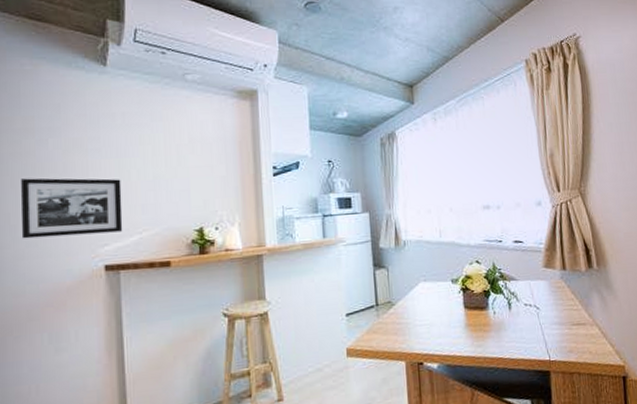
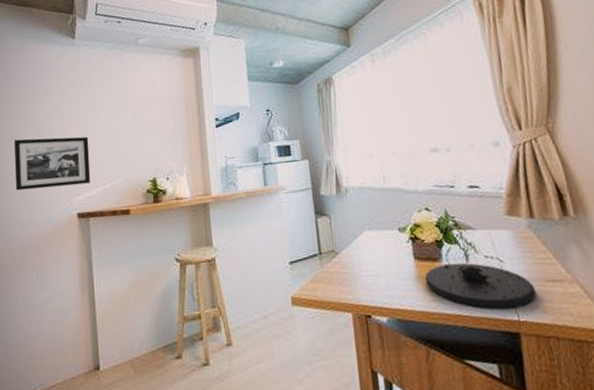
plate: none [472,311,565,351] -> present [424,263,537,310]

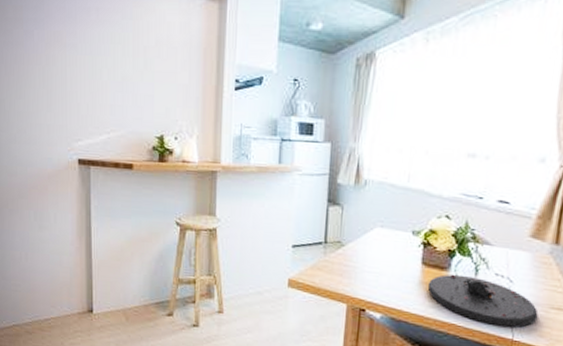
picture frame: present [14,136,91,191] -> none [12,67,94,129]

